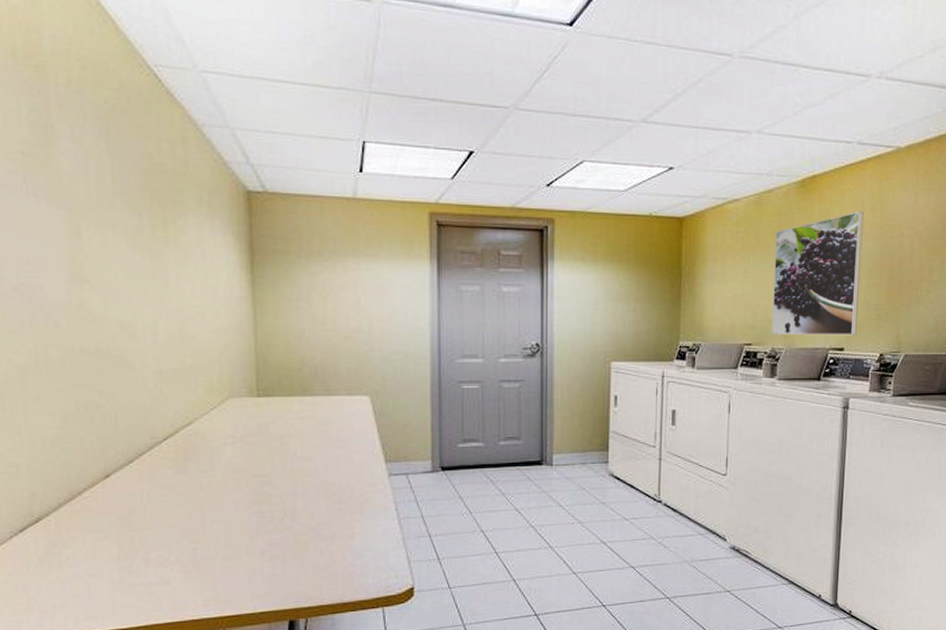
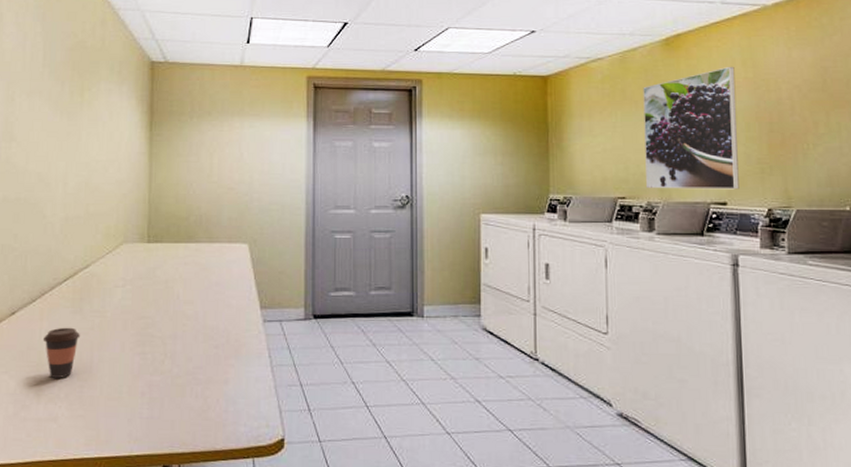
coffee cup: none [145,488,188,541] -> present [43,327,80,378]

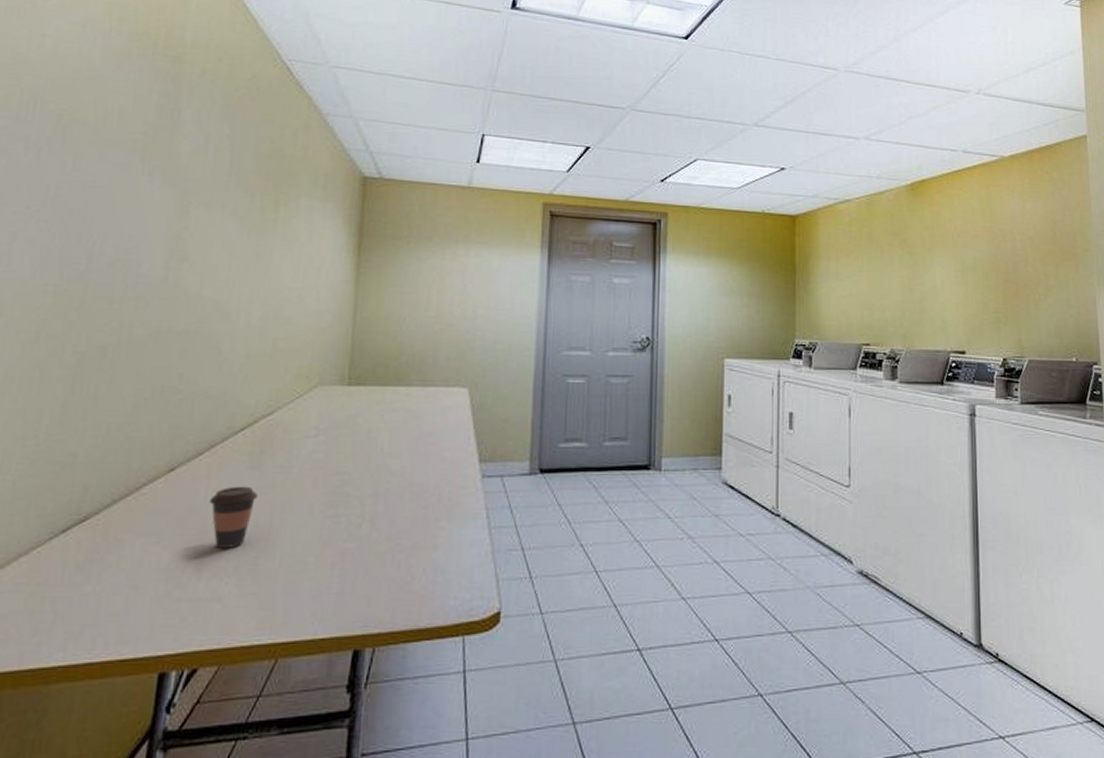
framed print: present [643,66,740,190] -> none [888,214,977,339]

